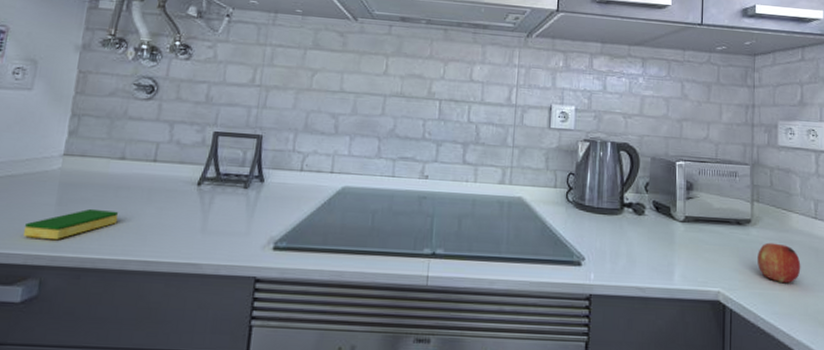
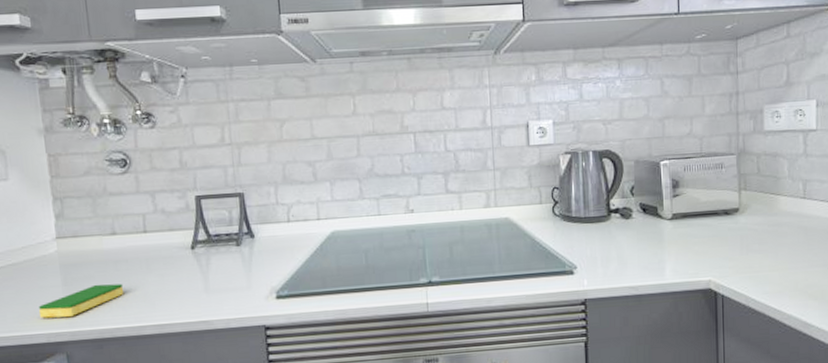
fruit: present [757,242,801,283] -> none [747,227,790,264]

